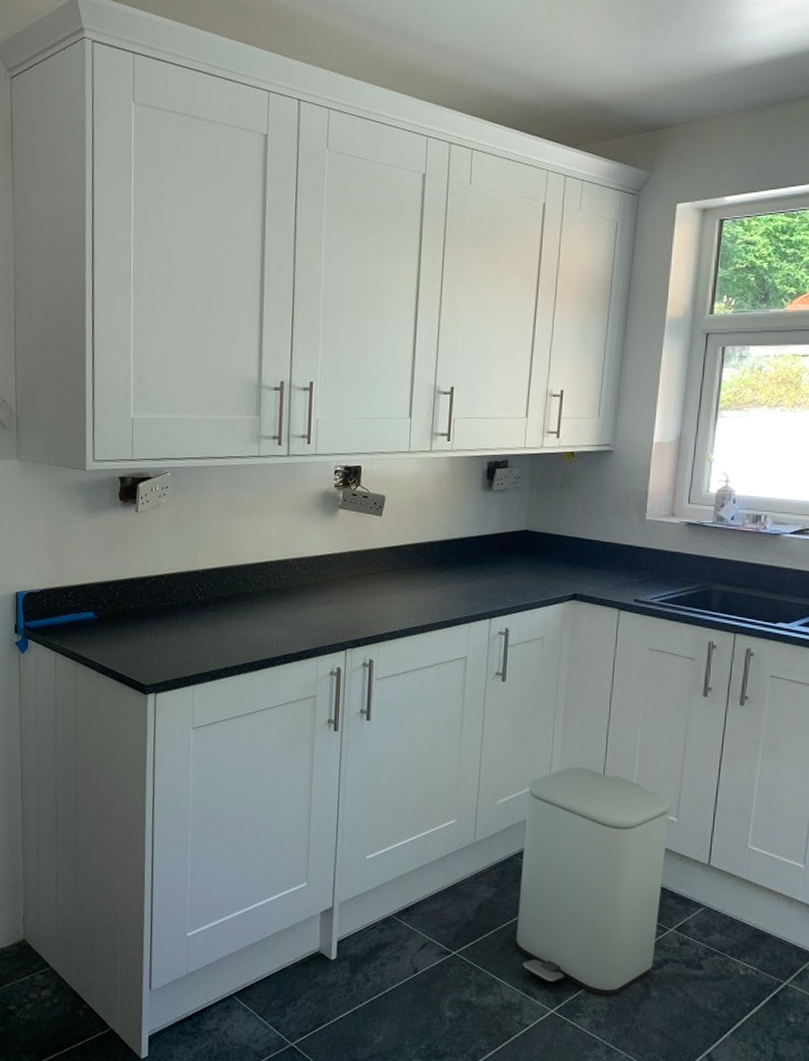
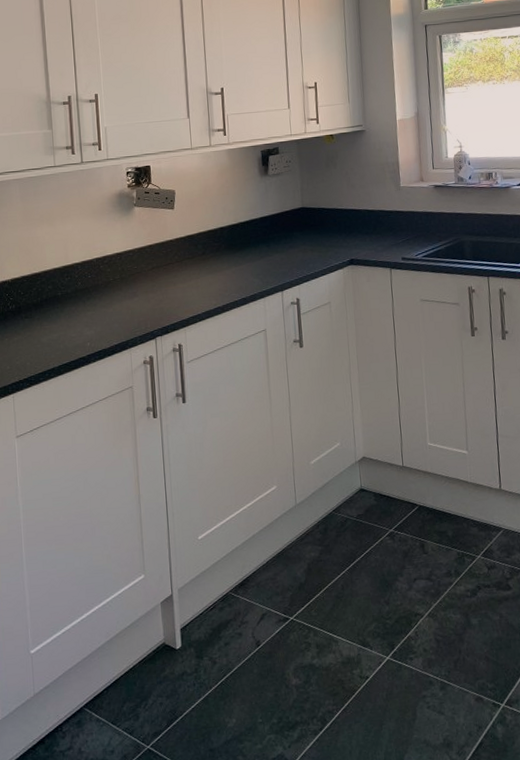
pedal bin: present [515,767,671,996] -> none [336,417,469,633]

